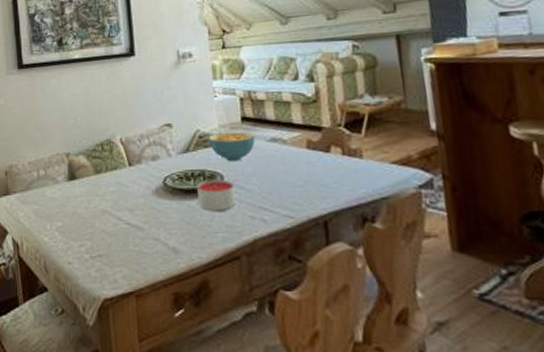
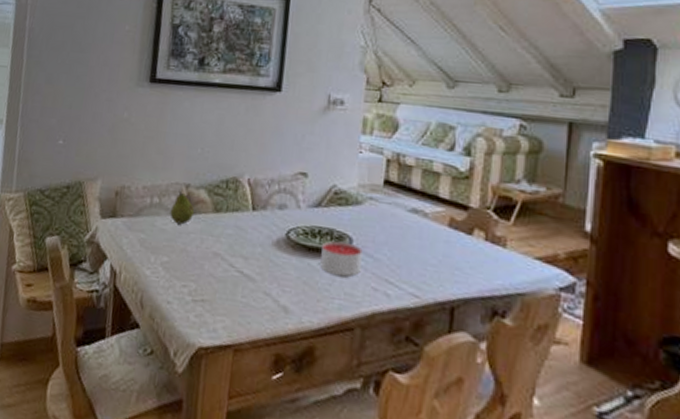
fruit: none [56,159,77,191] -> present [170,190,194,225]
cereal bowl: present [208,131,256,162] -> none [344,192,395,227]

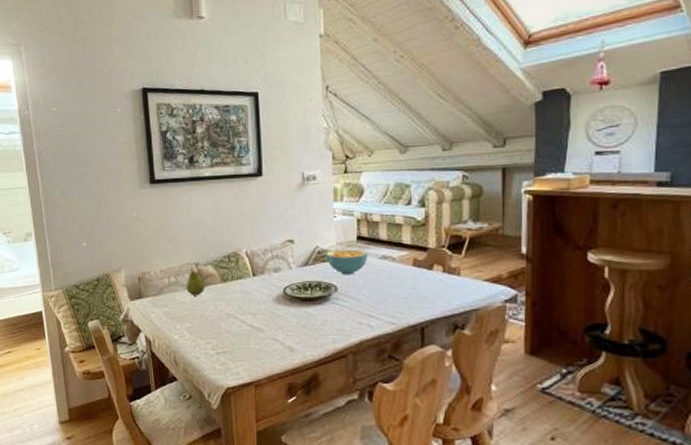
candle: present [320,241,363,277] -> none [313,290,347,317]
cereal bowl: none [344,192,395,227] -> present [326,249,368,275]

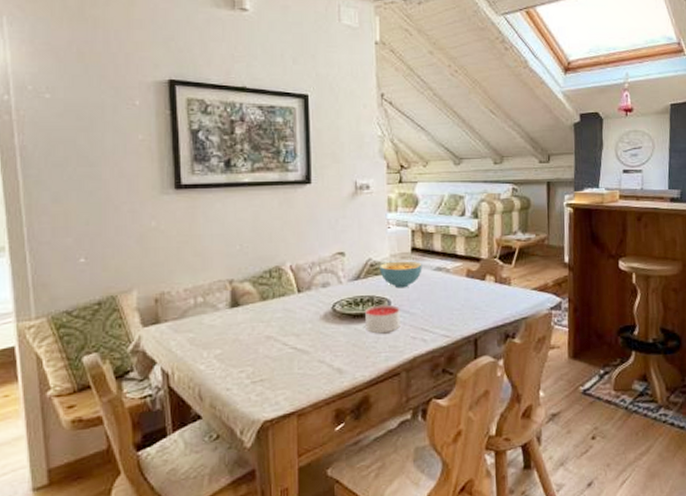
fruit: present [186,269,205,296] -> none [217,286,241,318]
candle: none [313,290,347,317] -> present [365,304,400,334]

